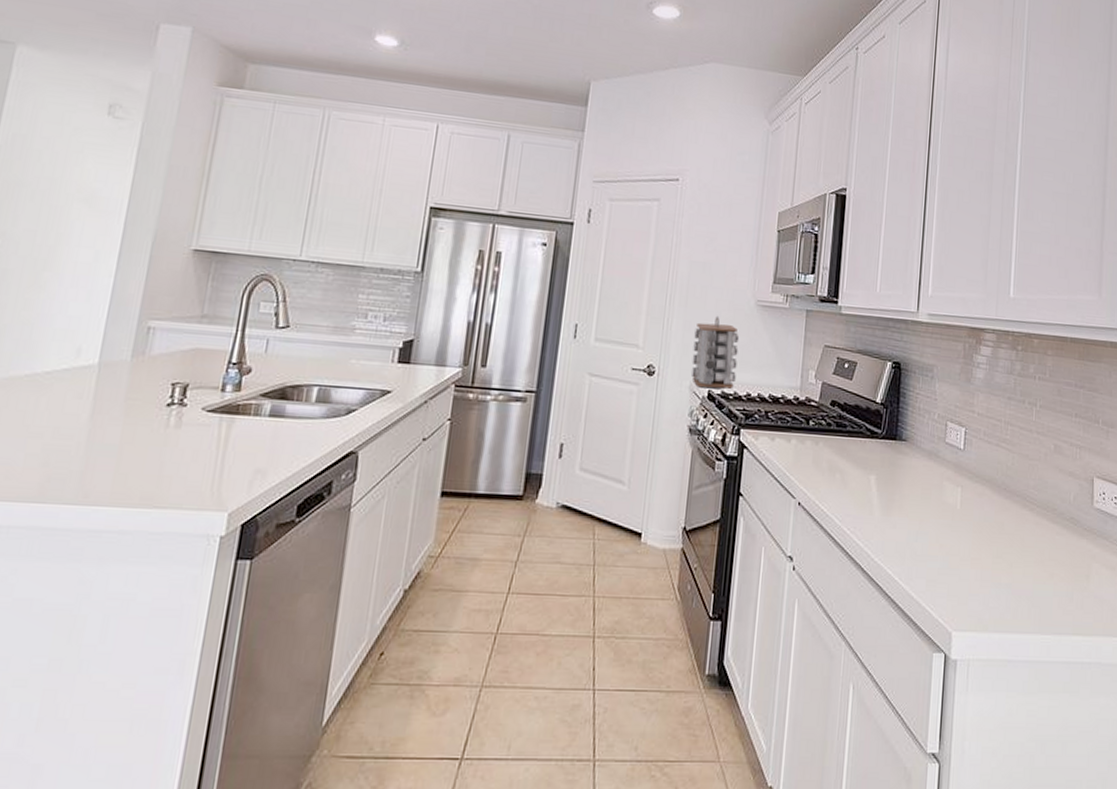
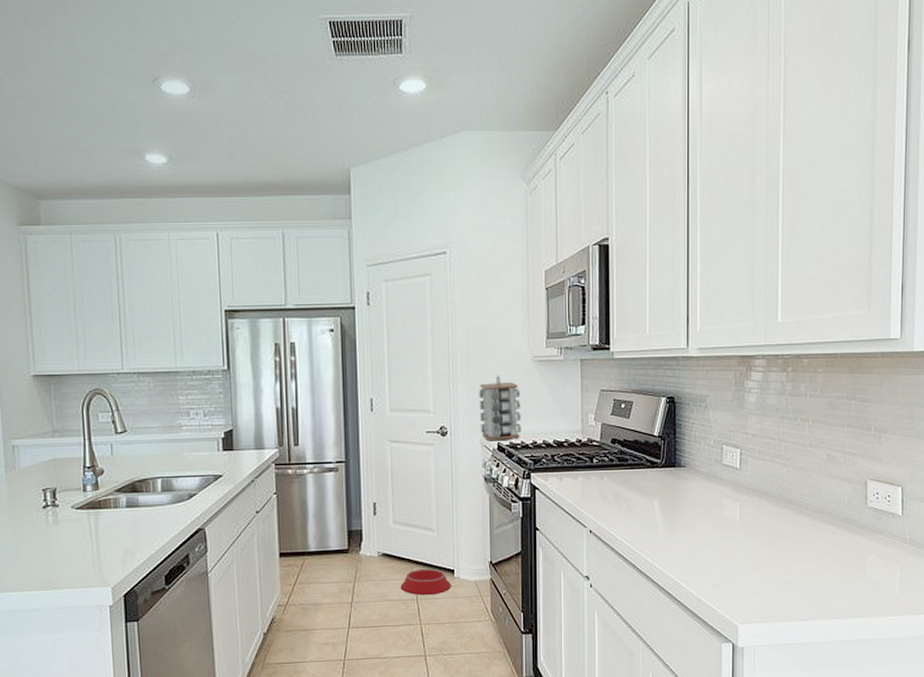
pet bowl: none [576,528,636,561] -> present [400,568,451,595]

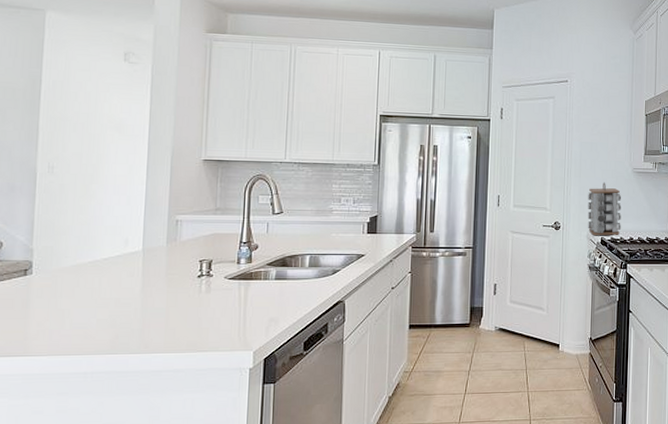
pet bowl: present [400,568,451,595] -> none [512,342,556,366]

